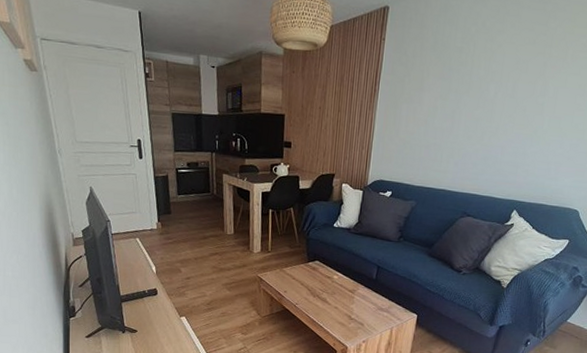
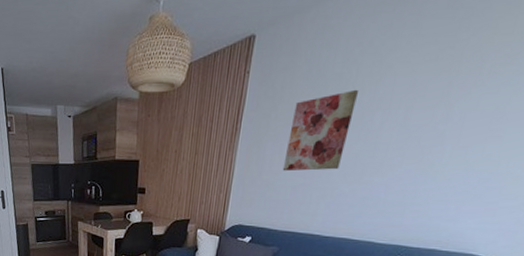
wall art: none [416,62,476,132] -> present [282,89,358,172]

